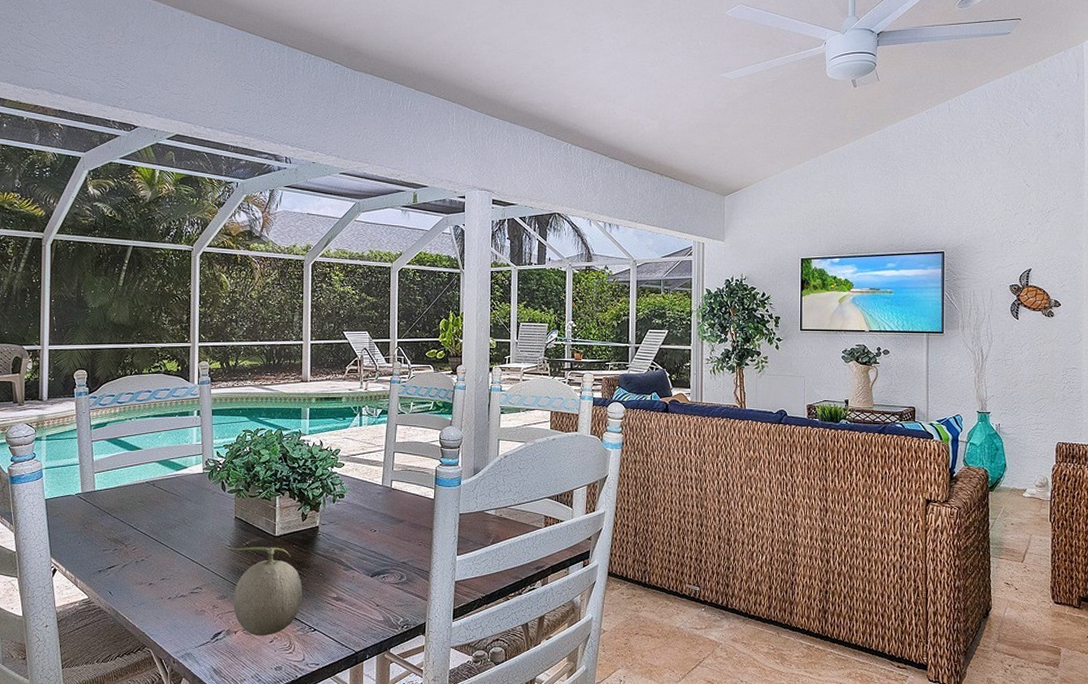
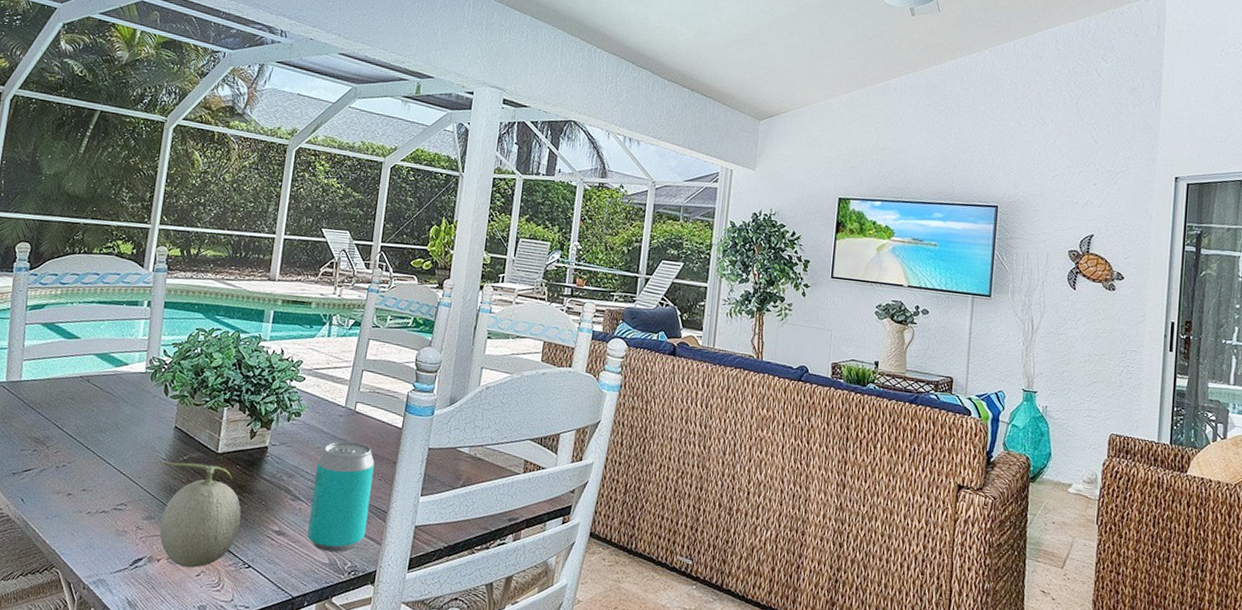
beverage can: none [362,514,414,611] -> present [307,441,375,552]

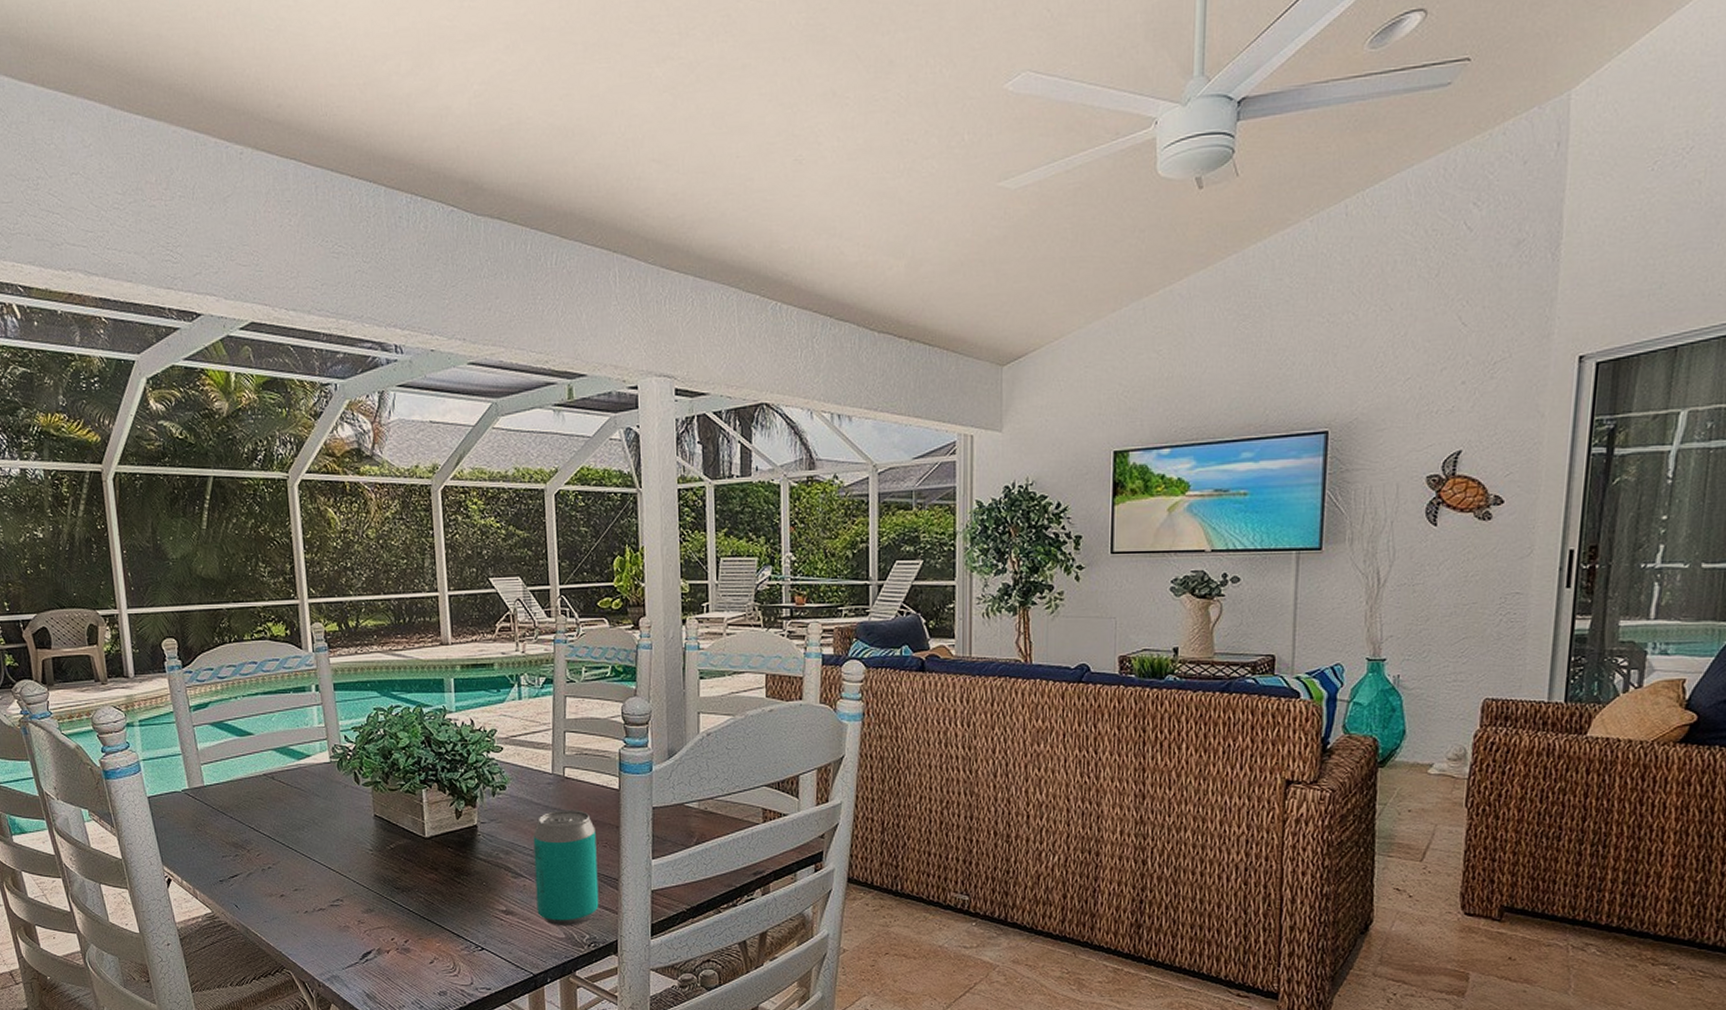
fruit: present [159,462,241,568] -> none [370,850,465,957]

